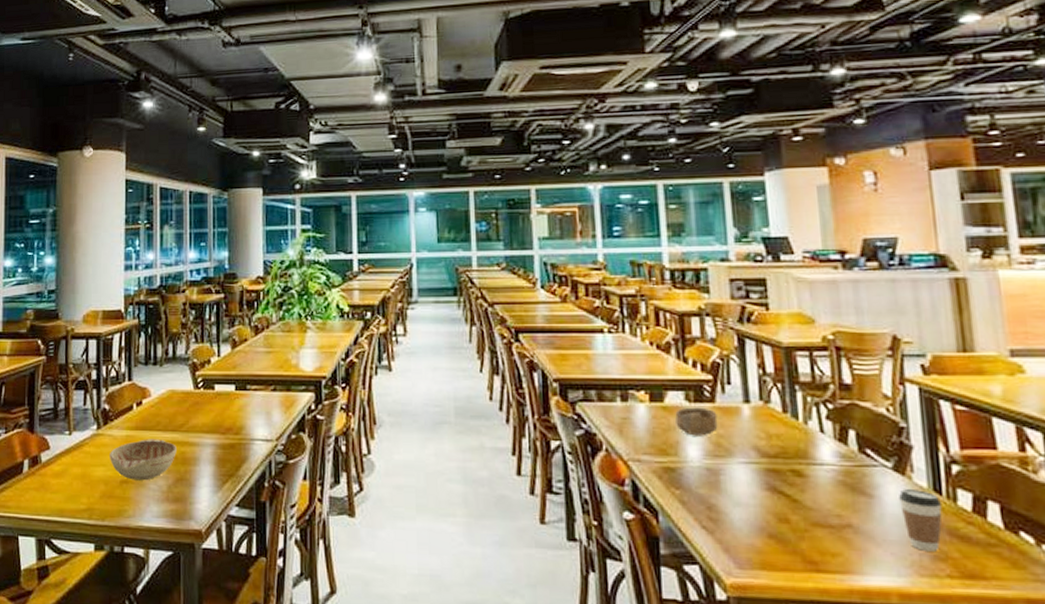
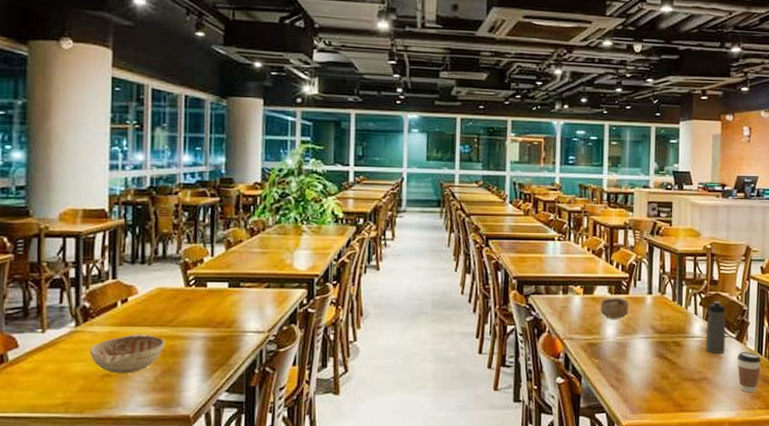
water bottle: none [840,414,877,490] -> present [705,301,726,353]

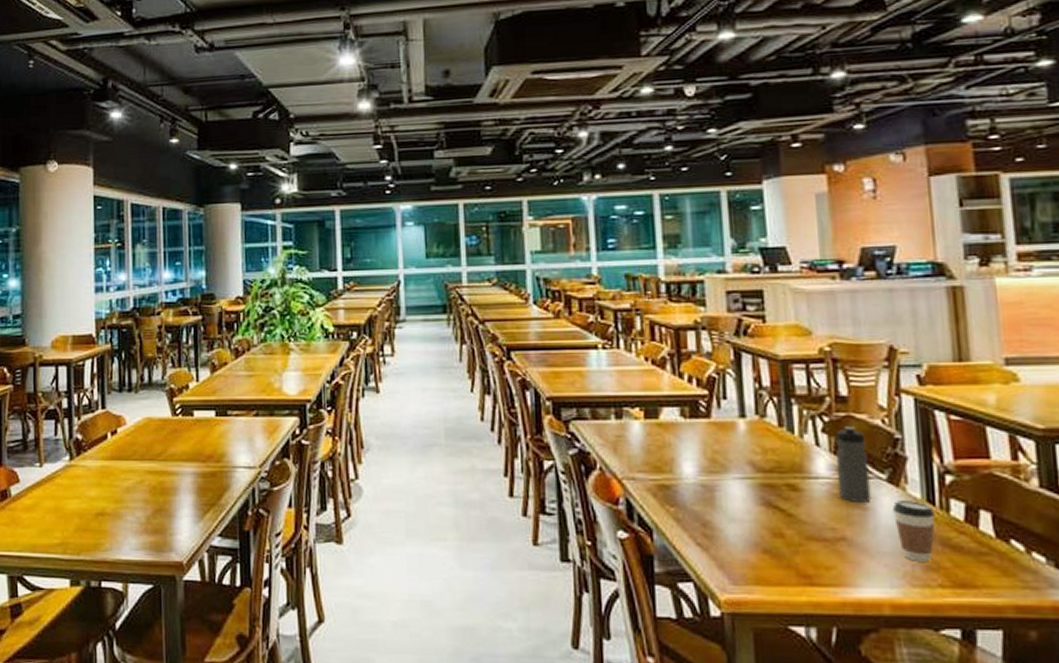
decorative bowl: present [90,334,165,374] -> none [84,469,155,513]
bowl: present [600,298,629,319] -> none [670,423,714,452]

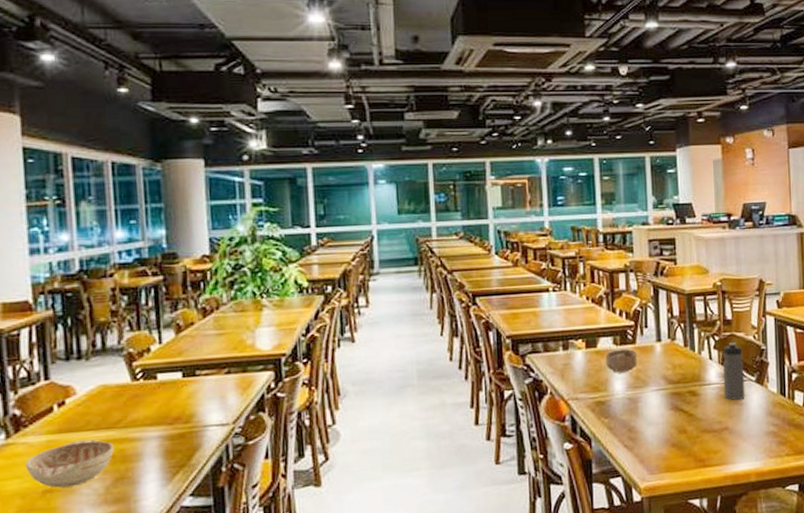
decorative bowl: none [84,469,155,513] -> present [26,439,114,489]
bowl: none [670,423,714,452] -> present [605,348,638,373]
coffee cup: present [893,501,935,562] -> none [759,395,785,439]

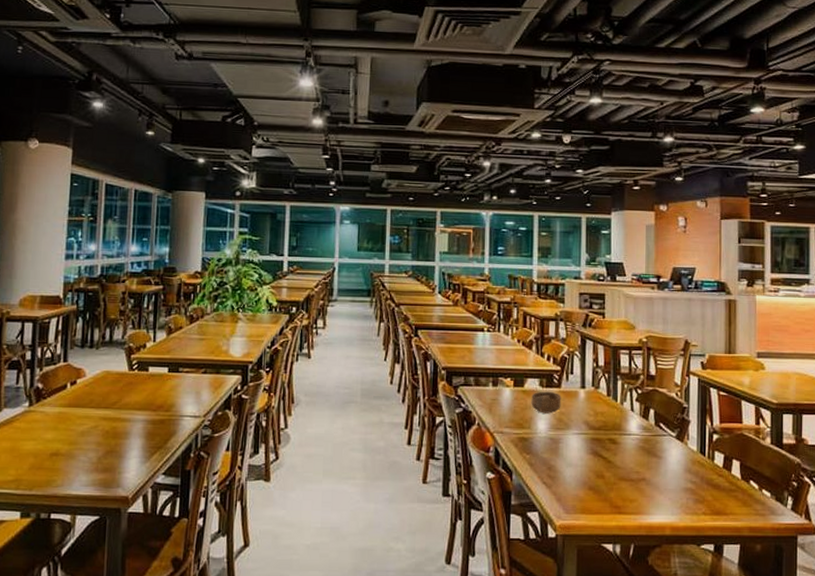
decorative bowl: present [26,439,114,489] -> none [40,415,108,453]
water bottle: present [722,343,745,400] -> none [643,397,665,453]

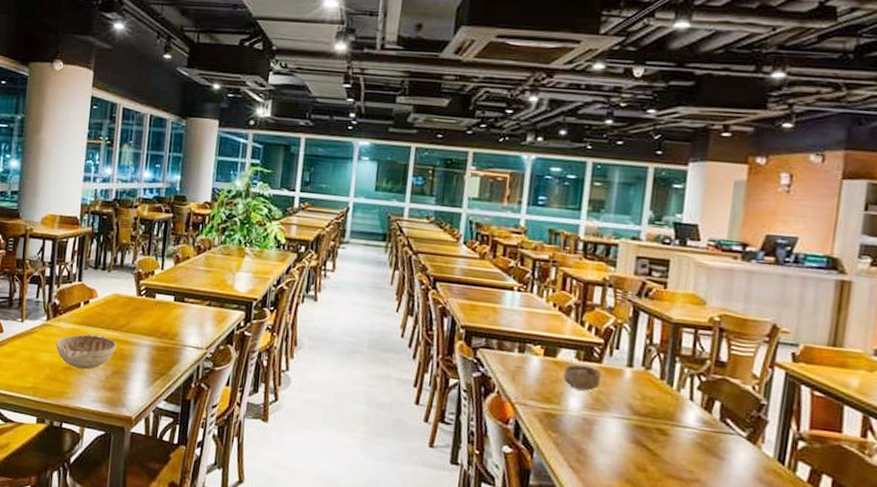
decorative bowl: none [40,415,108,453] -> present [56,334,116,370]

